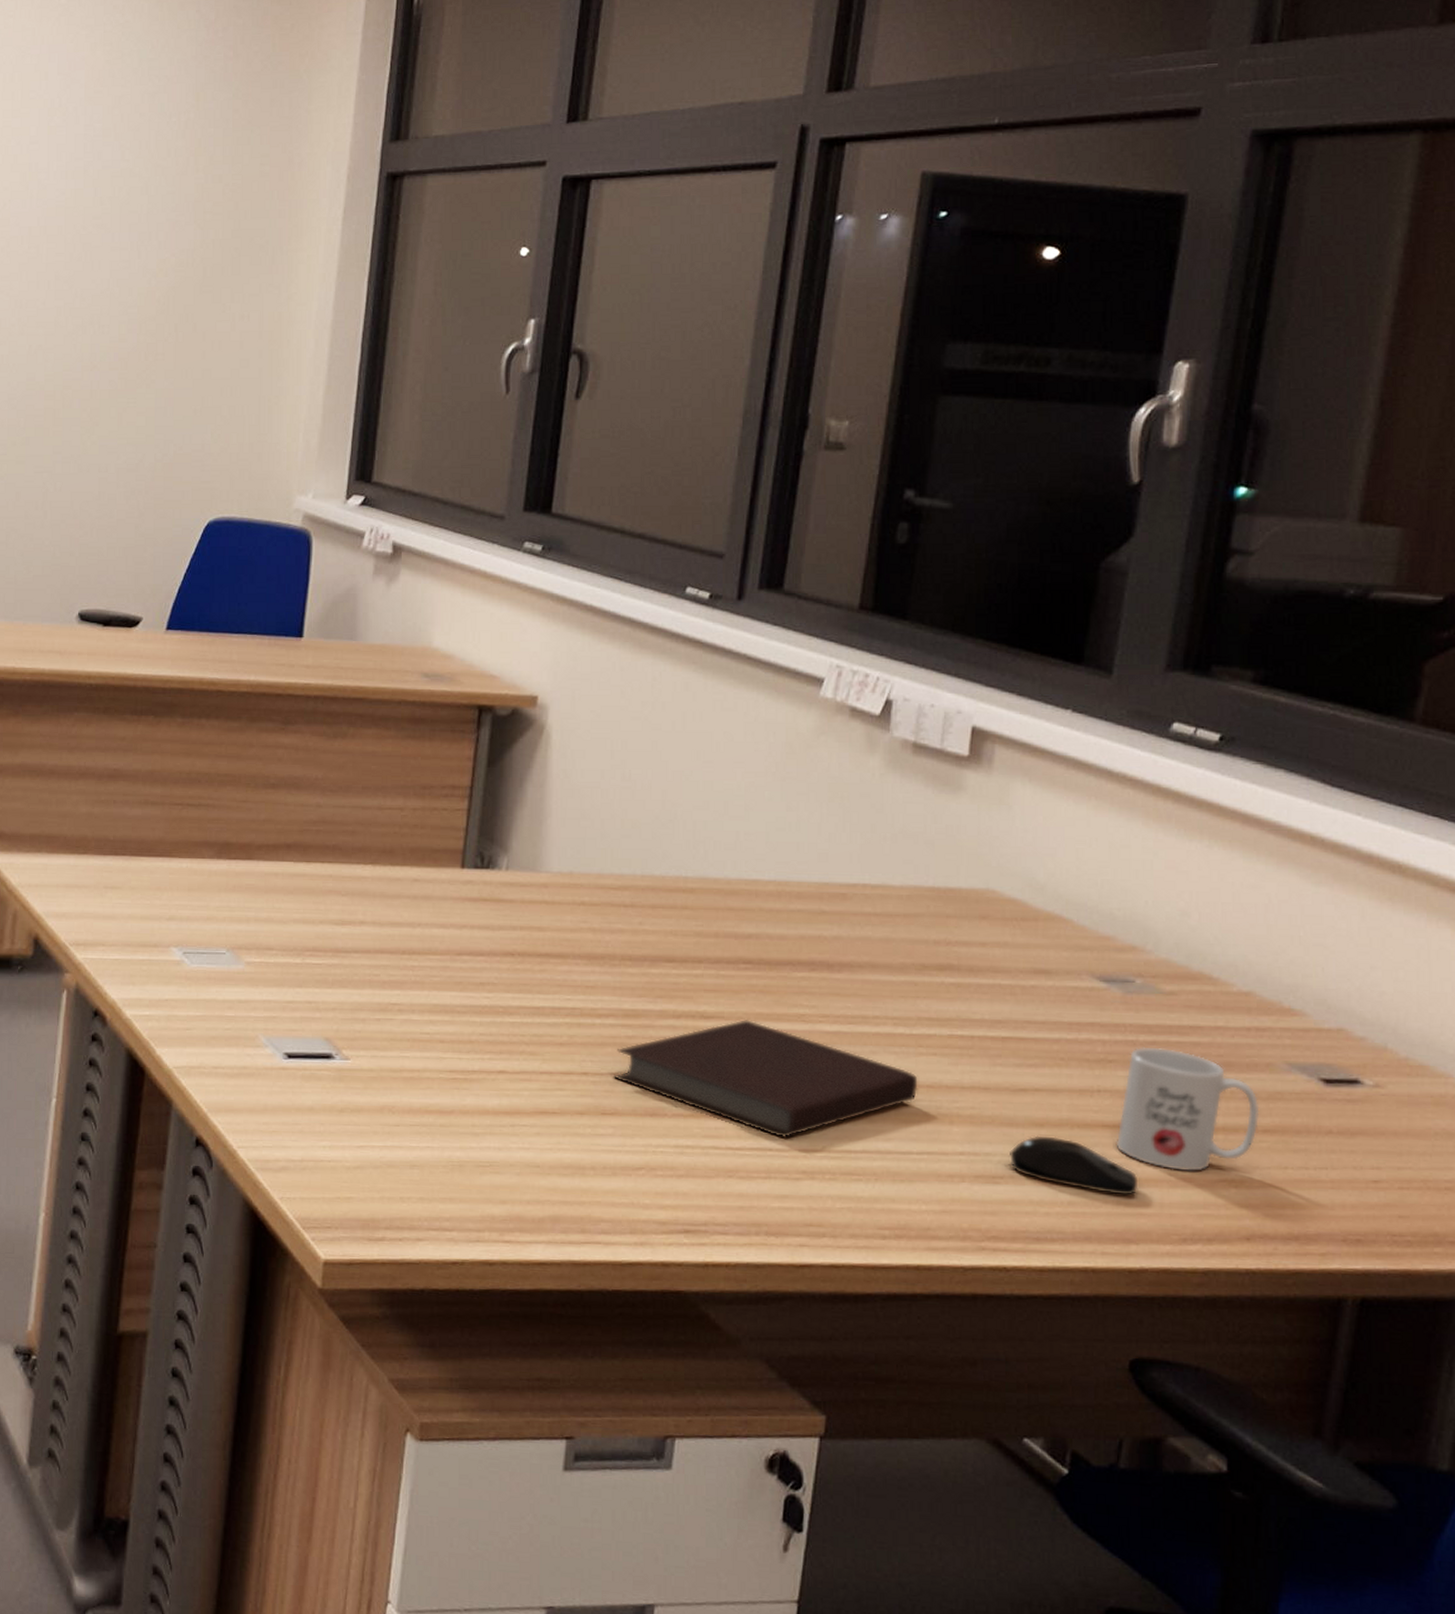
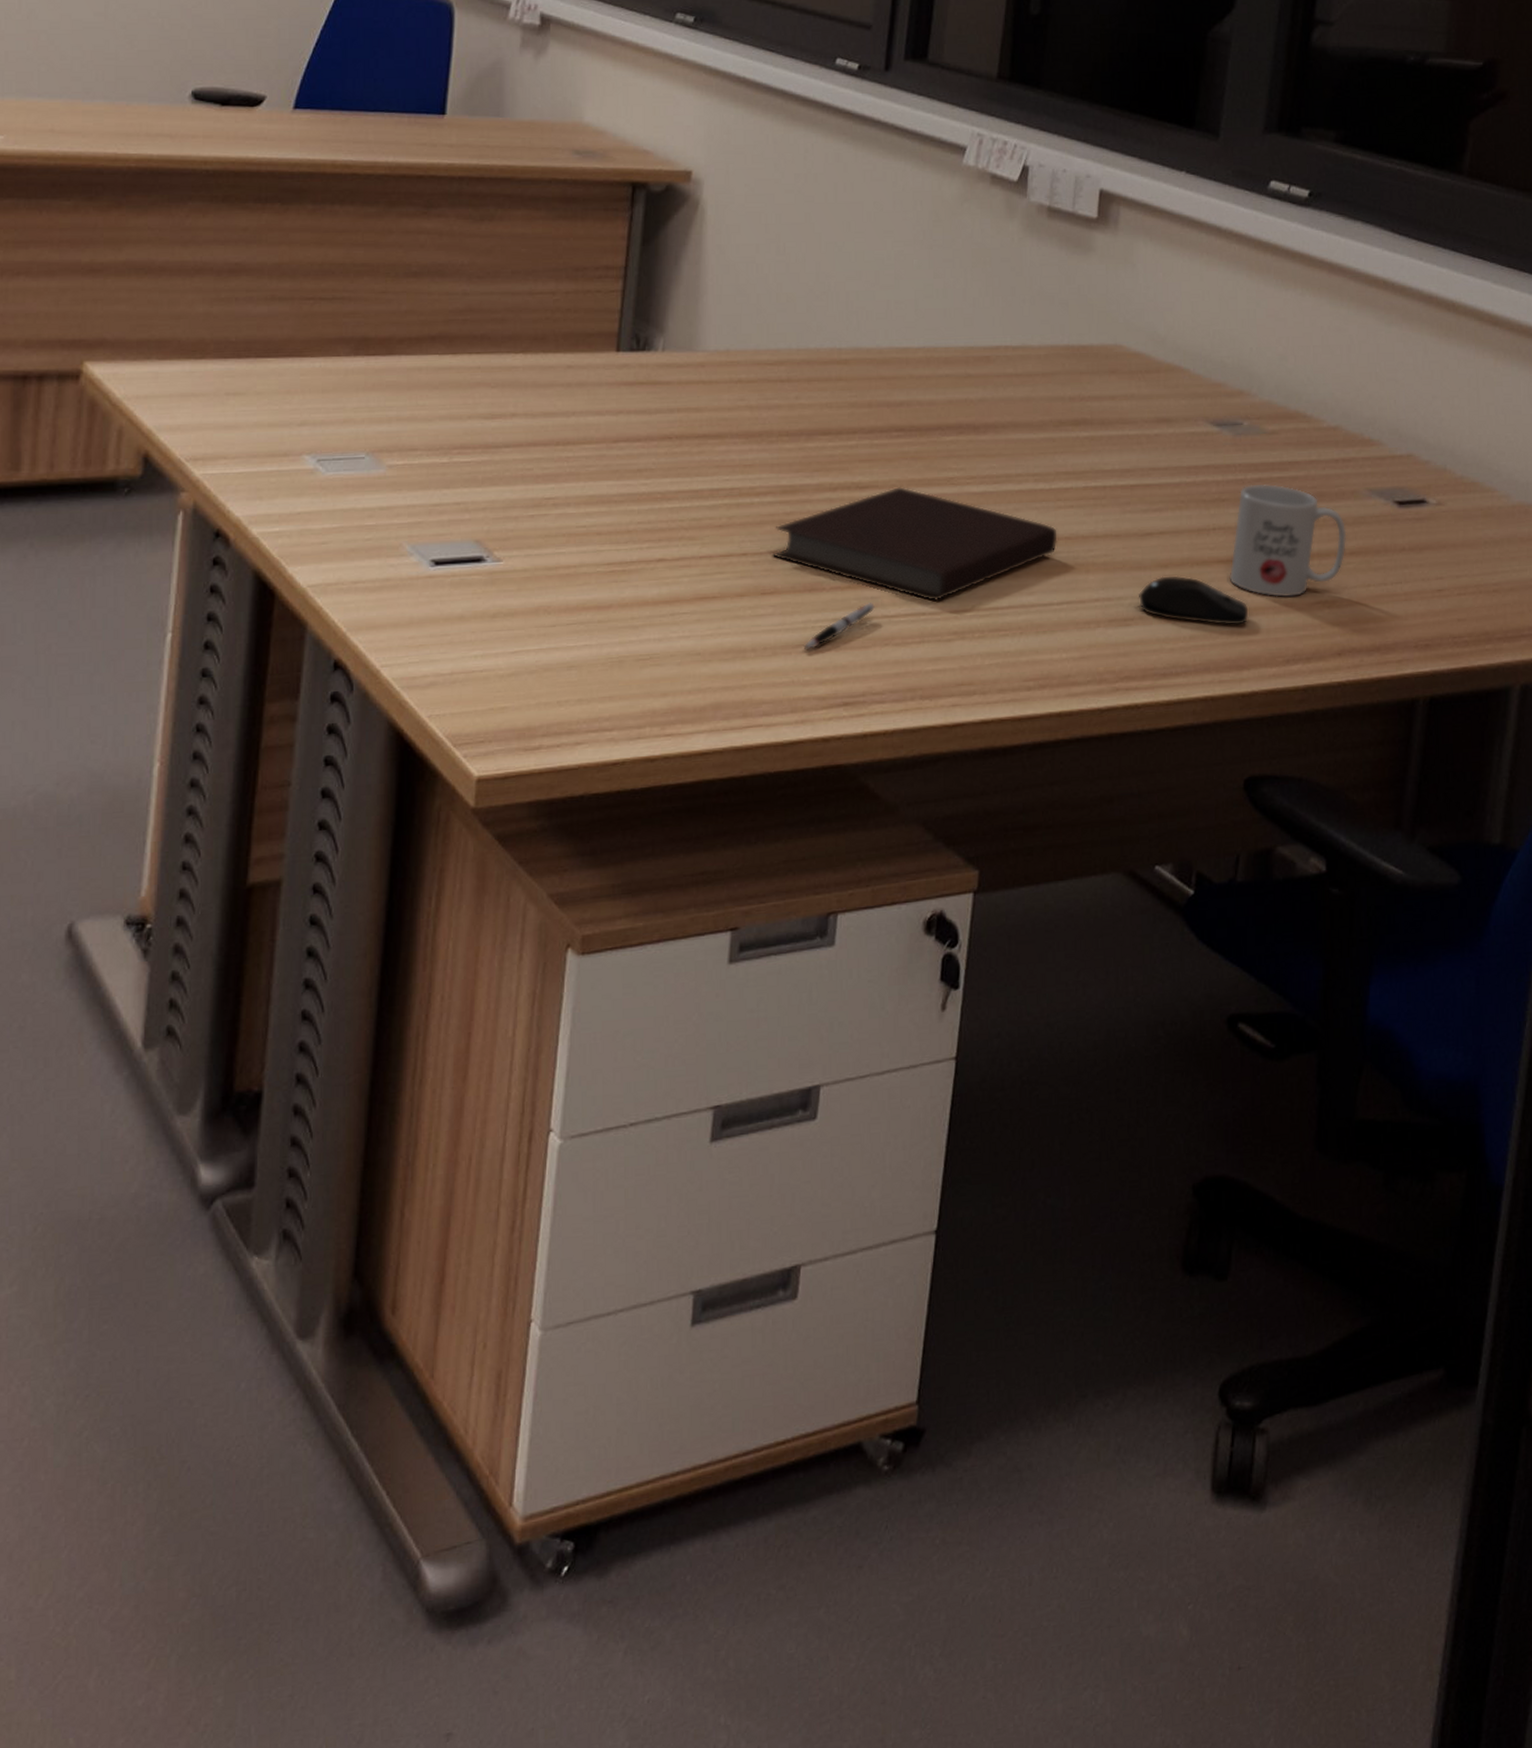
pen: none [643,1133,719,1173] -> present [803,603,875,649]

